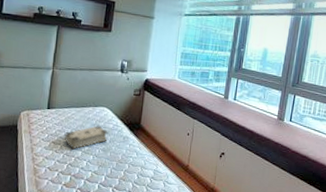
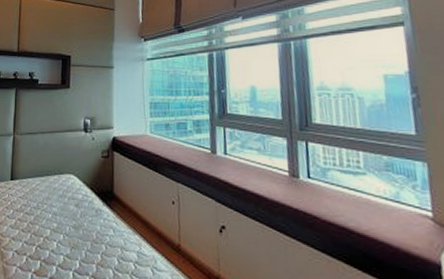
book: present [65,125,108,150] -> none [31,196,78,228]

